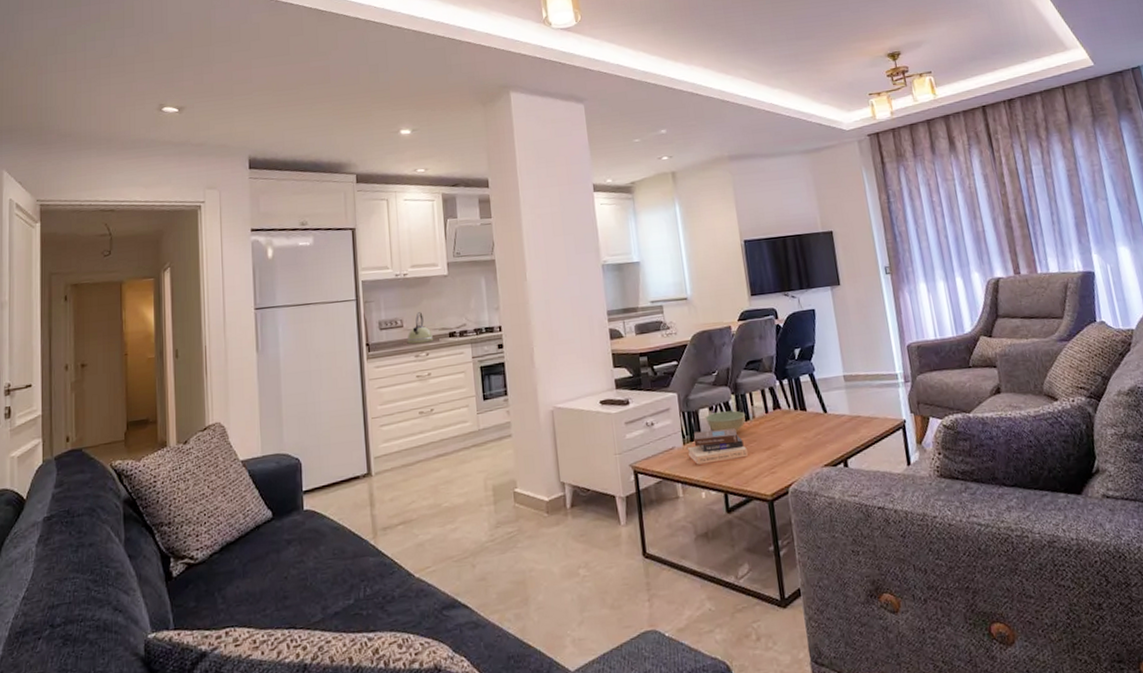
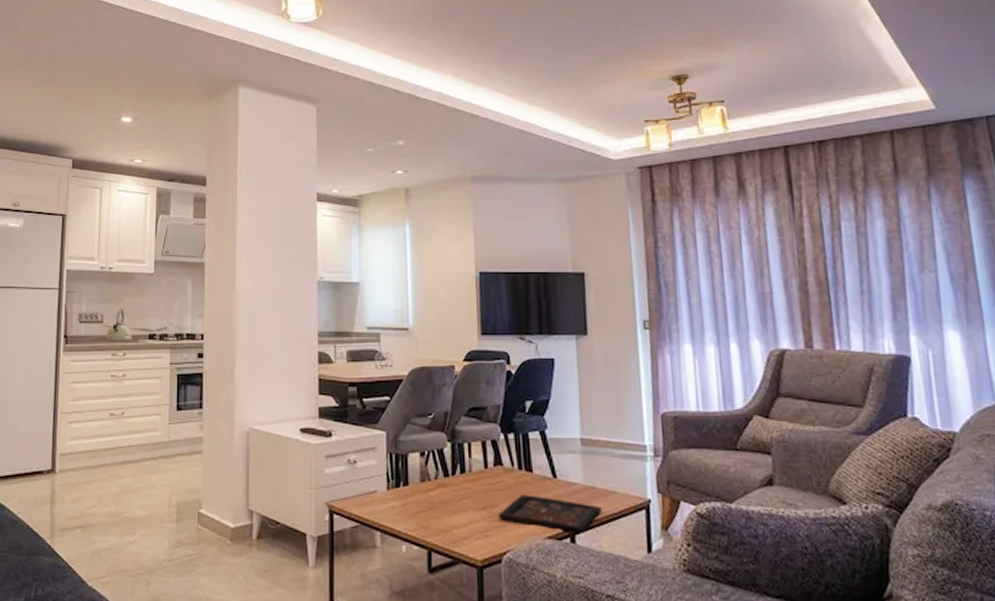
books: present [687,428,749,465] -> none [390,477,461,515]
bowl: present [705,410,746,434] -> none [415,459,462,486]
decorative tray: none [781,430,868,459] -> present [498,494,603,534]

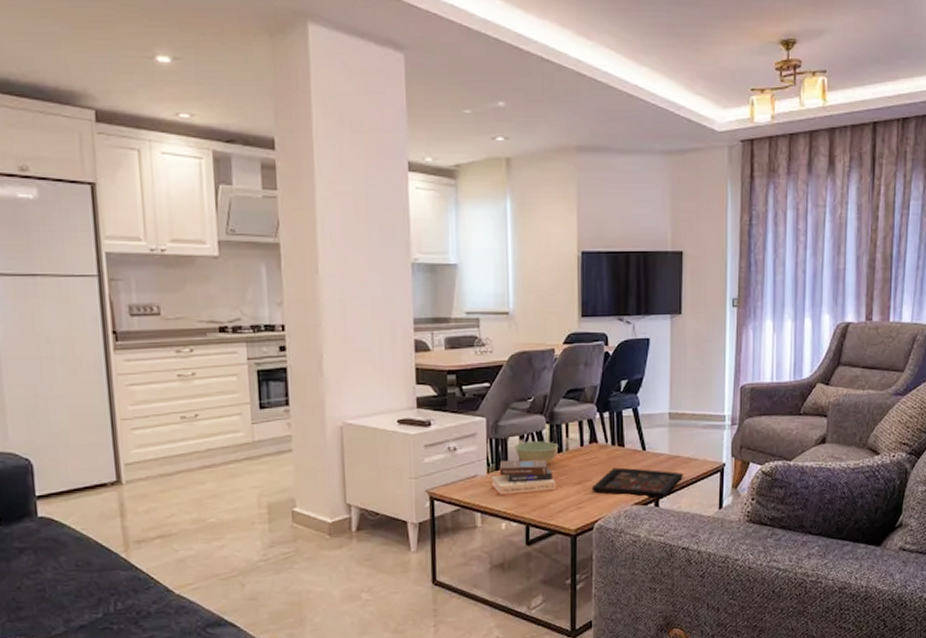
kettle: present [105,309,133,342] -> none [165,299,200,337]
books: none [390,477,461,515] -> present [490,459,557,495]
bowl: none [415,459,462,486] -> present [514,441,559,465]

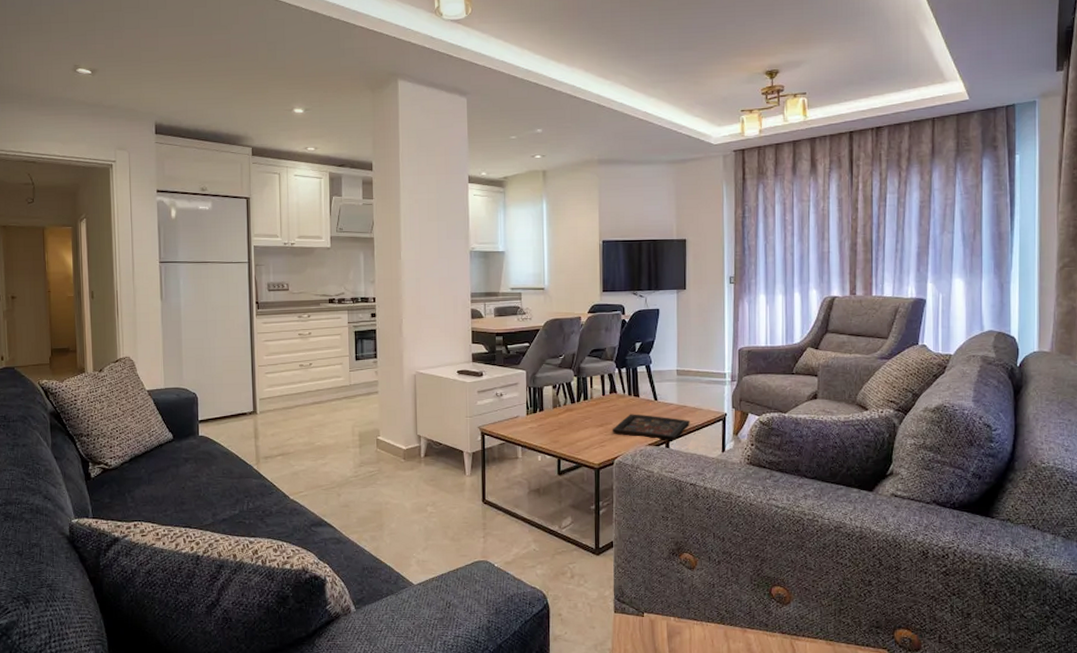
books: present [490,459,557,495] -> none [529,405,583,433]
bowl: present [514,441,559,465] -> none [548,390,585,410]

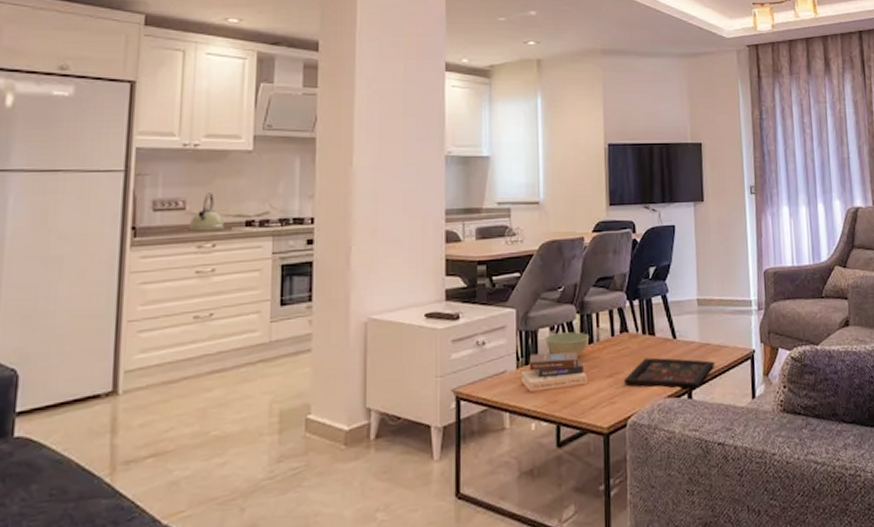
kettle: none [291,278,315,306] -> present [188,193,225,232]
books: none [529,405,583,433] -> present [520,352,589,392]
bowl: none [548,390,585,410] -> present [545,332,590,358]

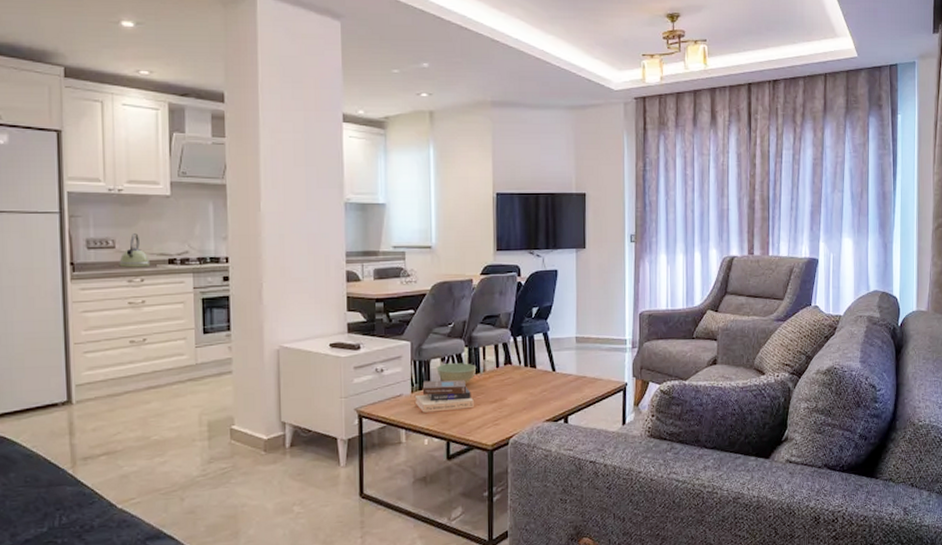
decorative tray: present [623,357,716,389] -> none [506,387,590,415]

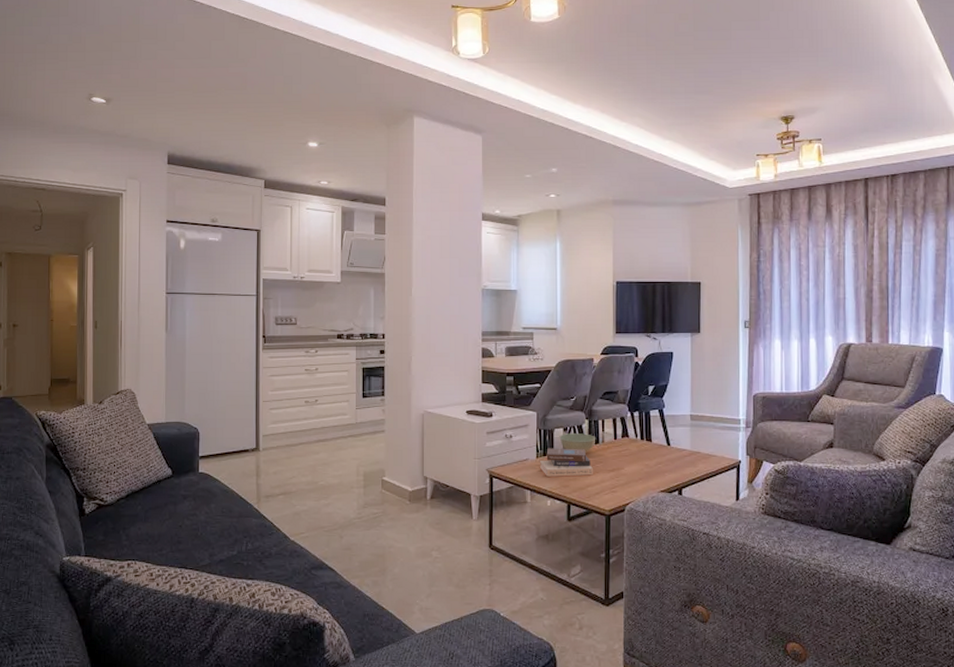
kettle: present [119,233,151,268] -> none [299,313,323,341]

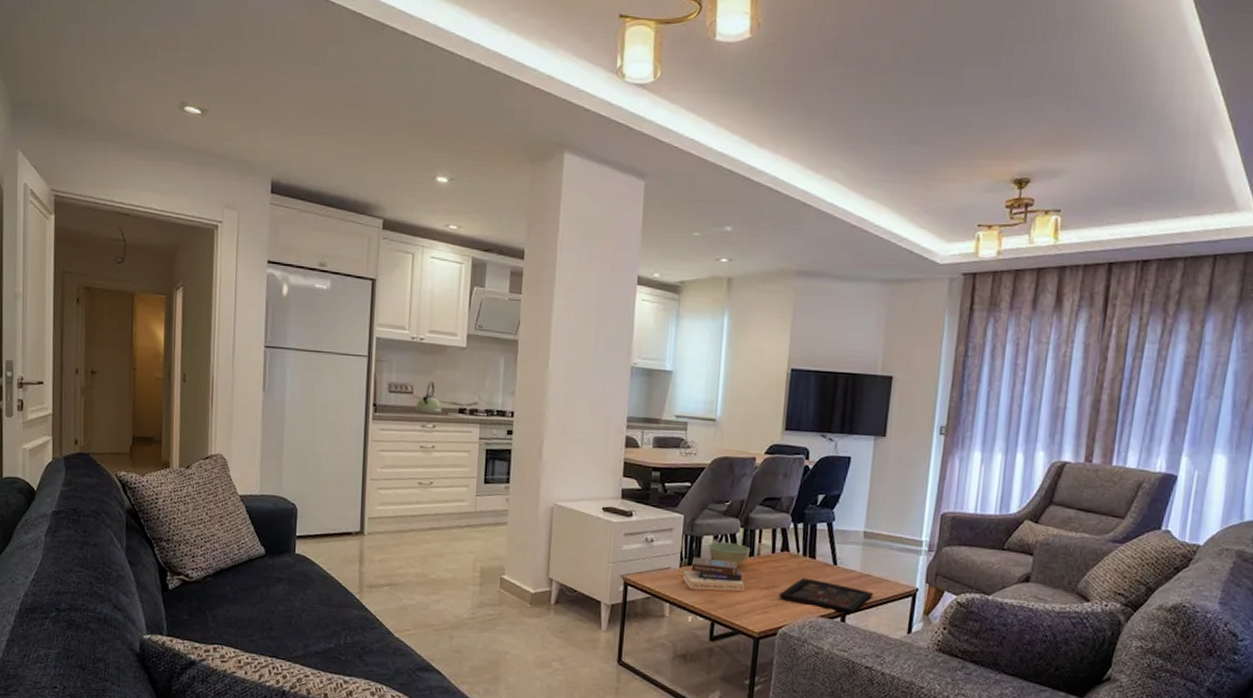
kettle: none [299,313,323,341] -> present [415,381,443,415]
decorative tray: none [623,459,704,488] -> present [778,578,874,615]

